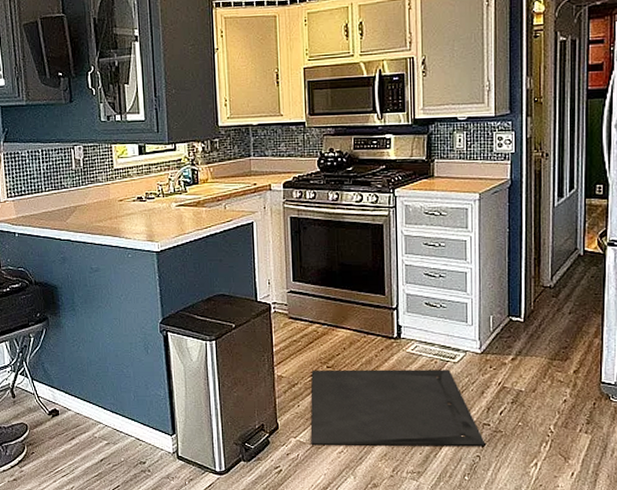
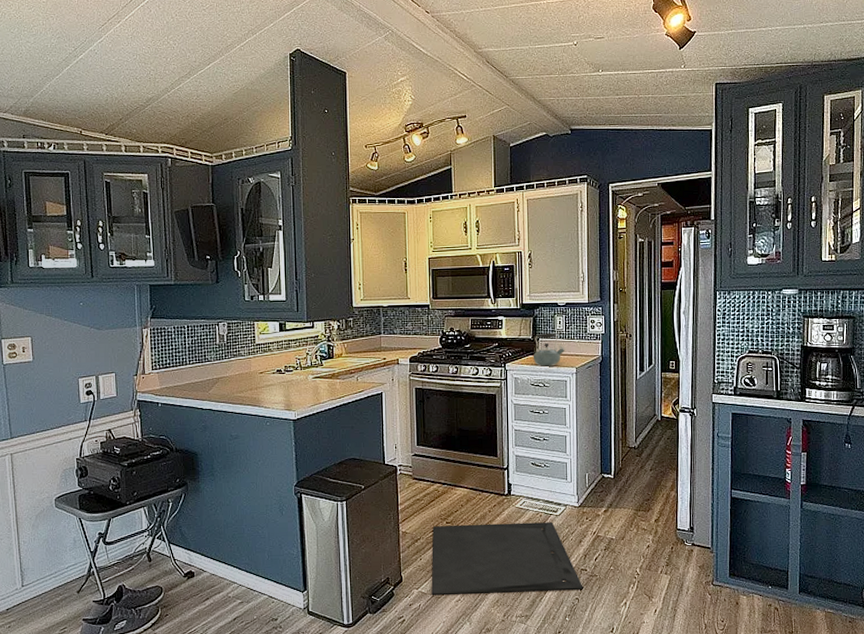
kettle: none [427,153,466,192] -> present [533,333,565,367]

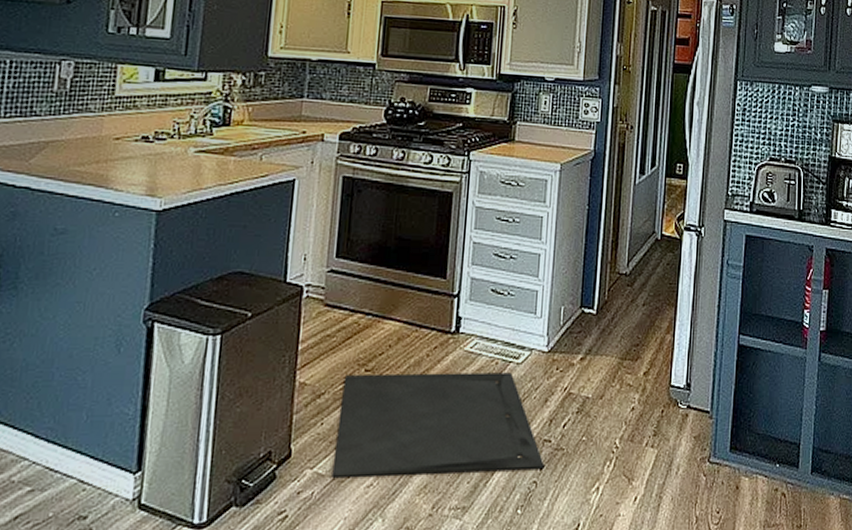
kettle: present [533,333,565,367] -> none [506,115,550,160]

